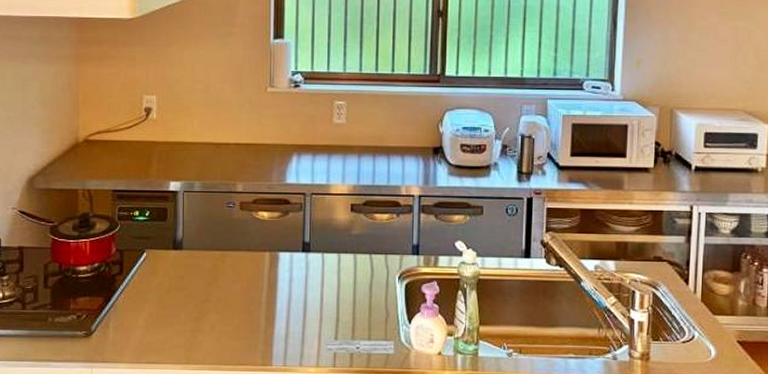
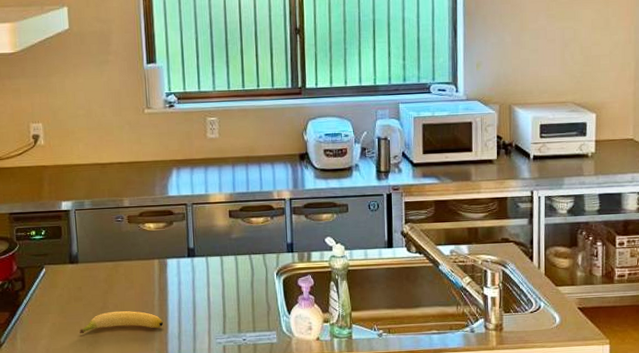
banana: none [177,305,270,328] -> present [79,311,164,334]

